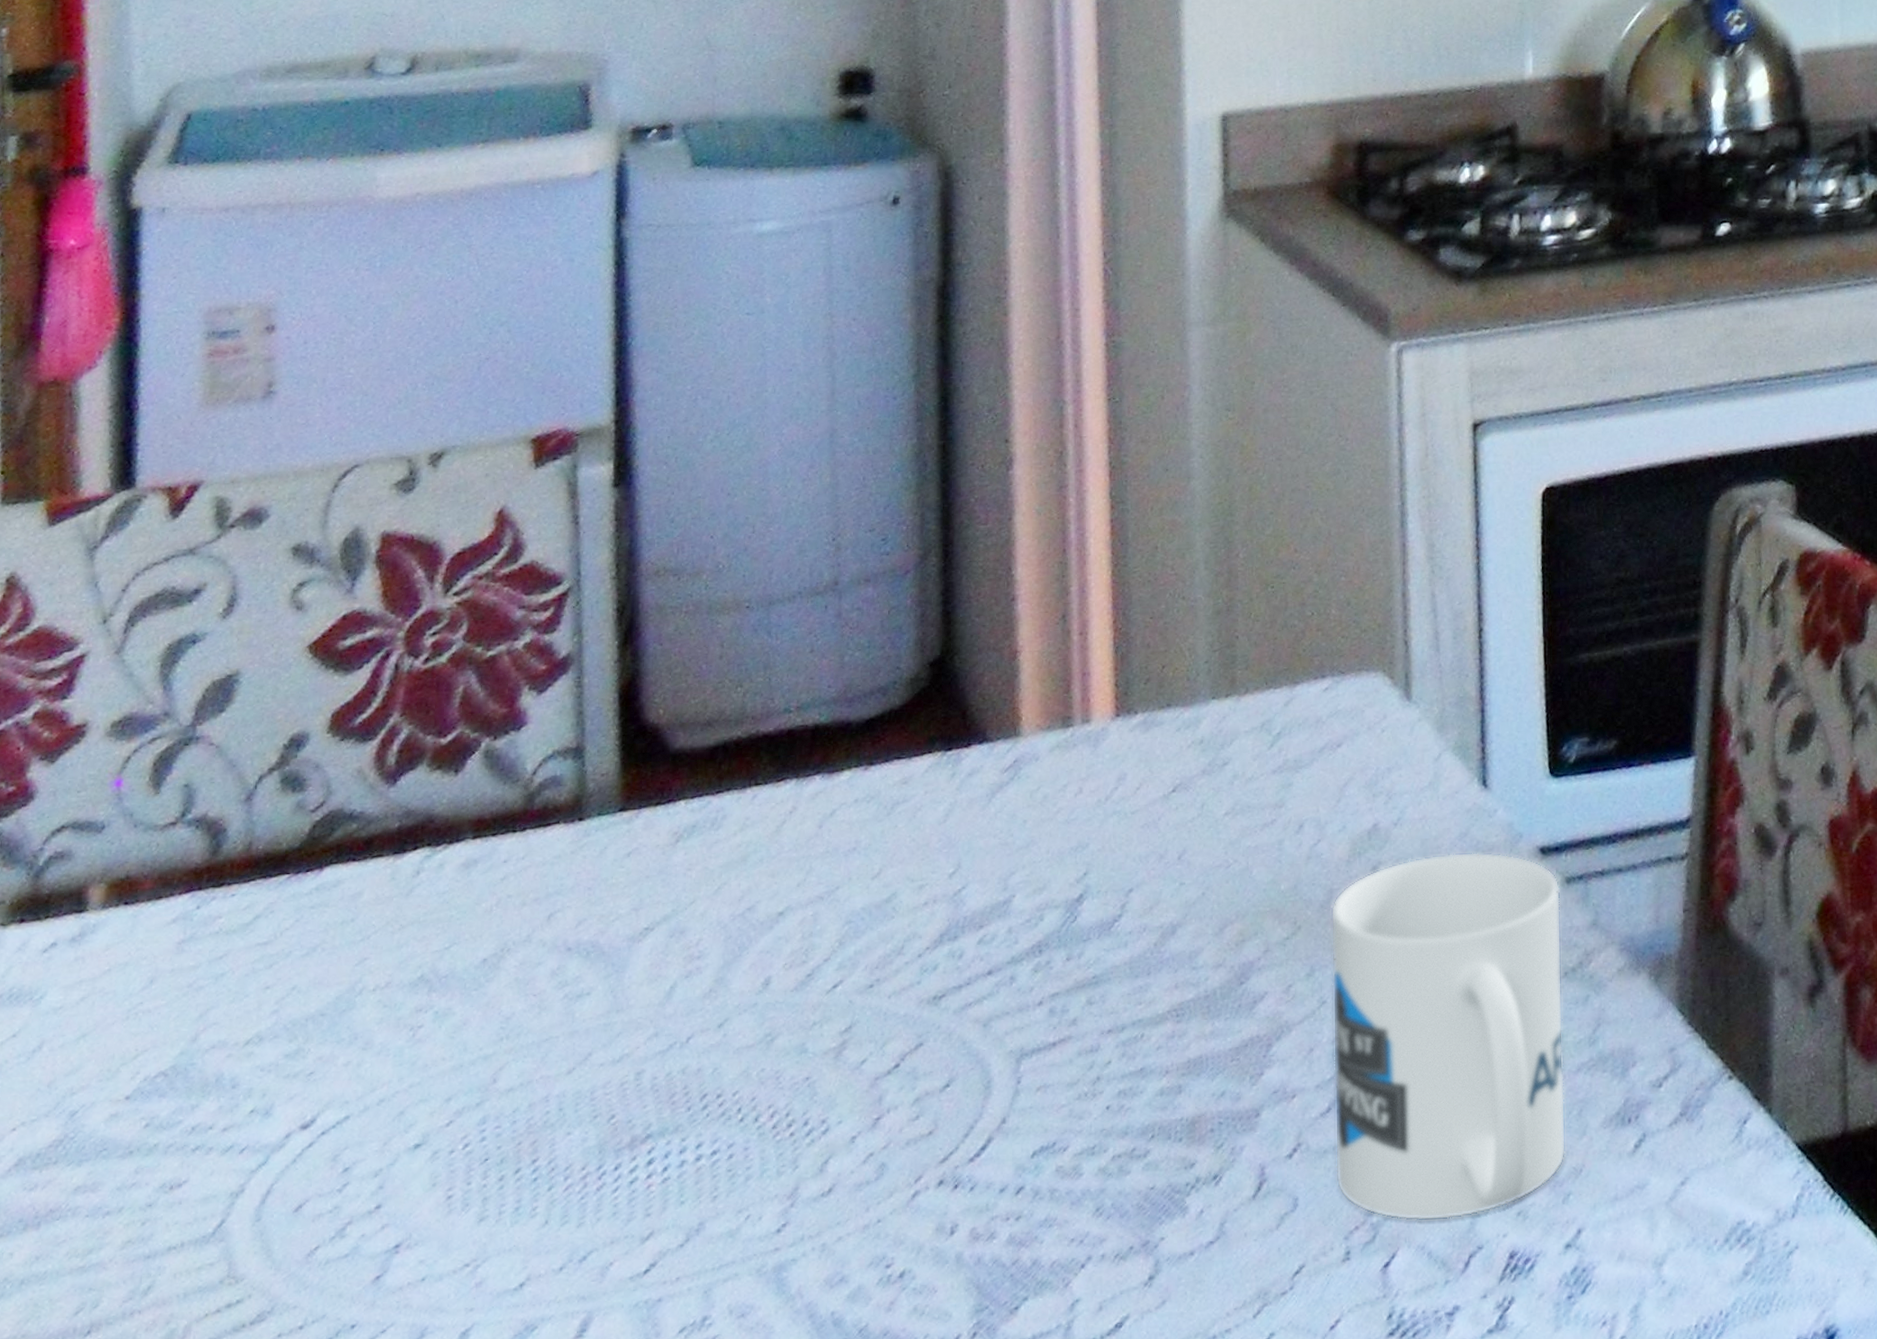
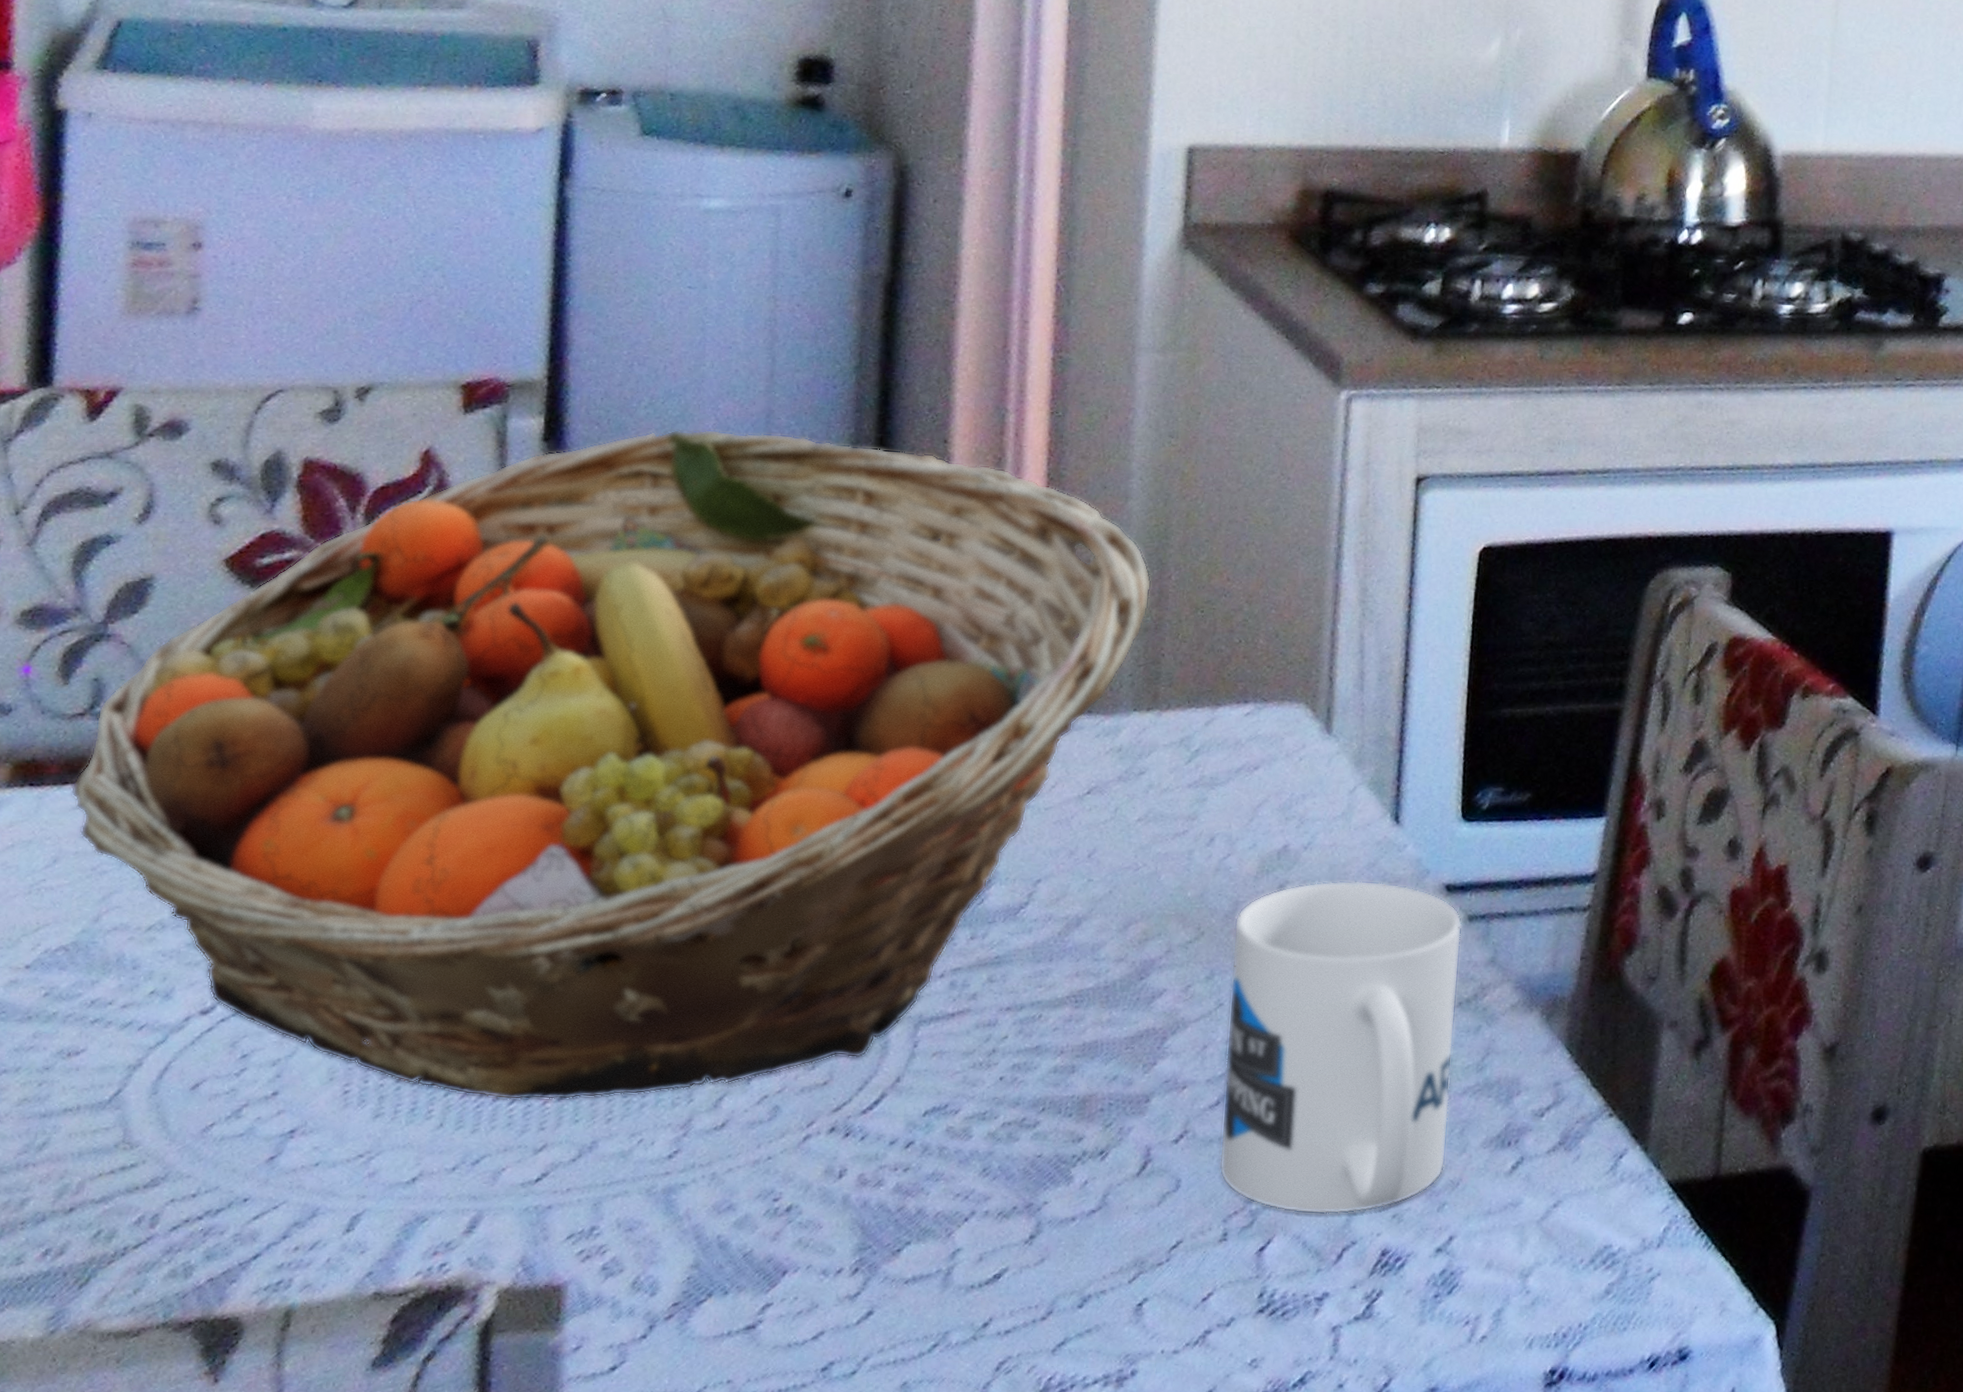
fruit basket: none [165,452,1220,1188] -> present [71,429,1152,1101]

